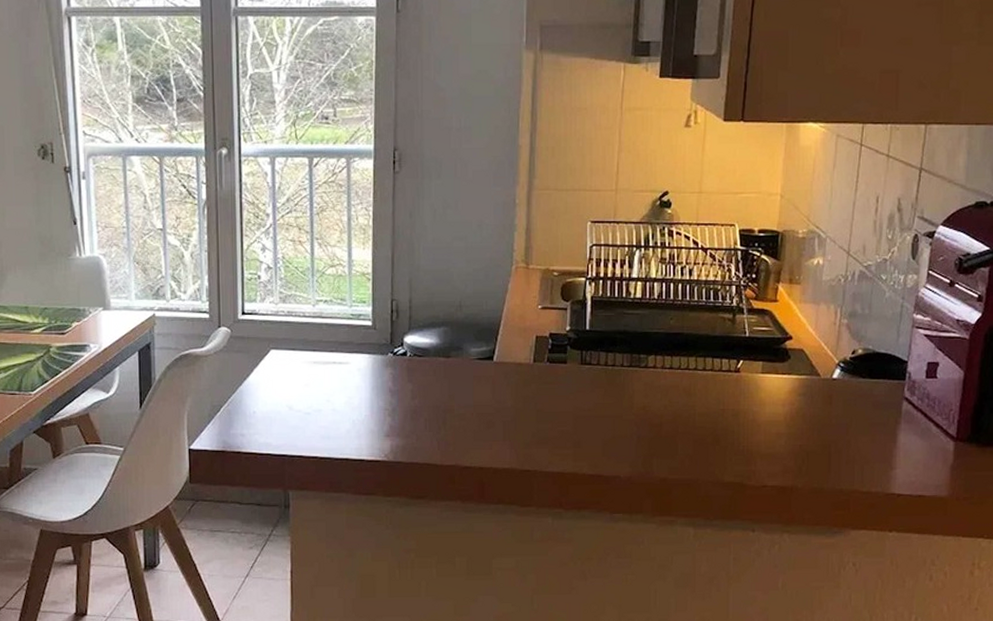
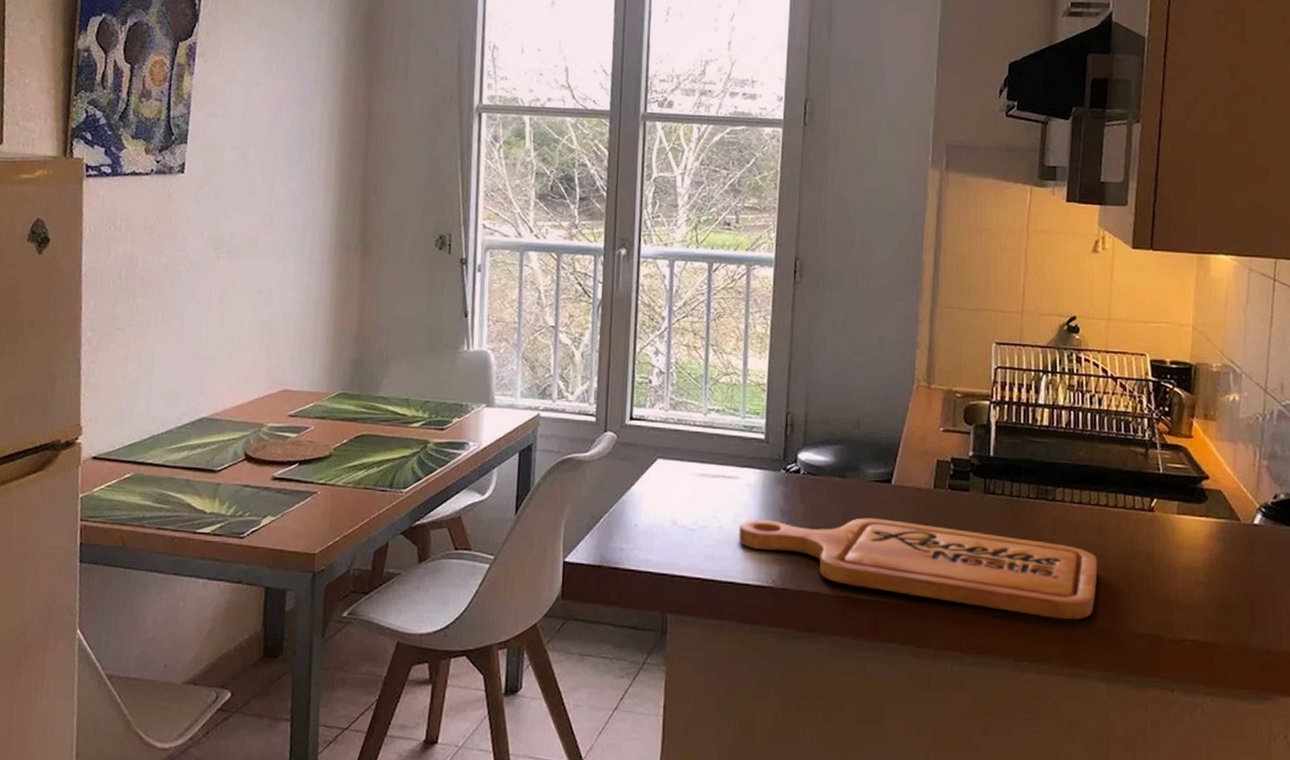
cutting board: none [352,393,687,475] -> present [739,518,1098,620]

